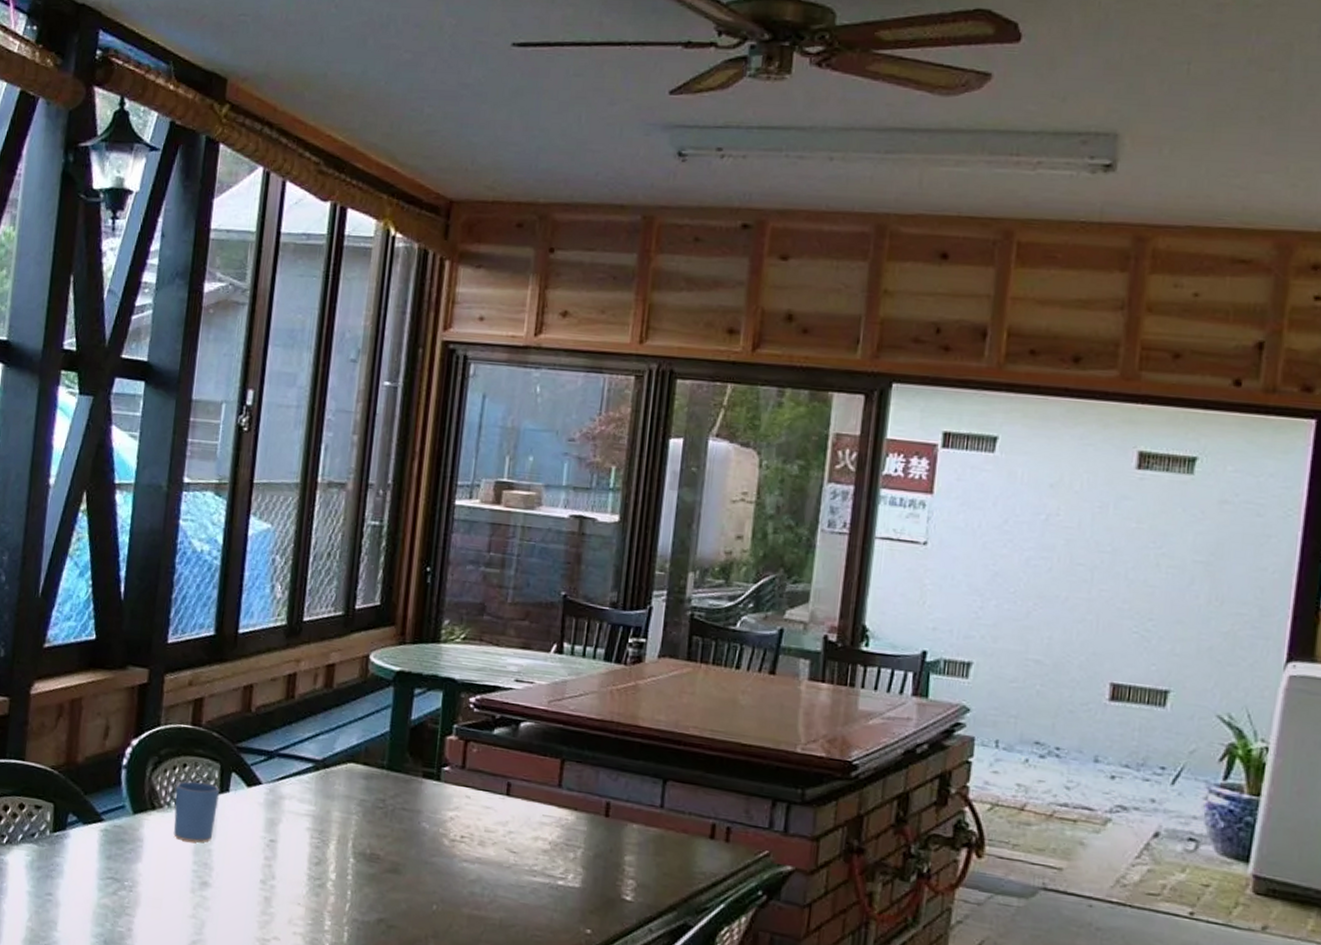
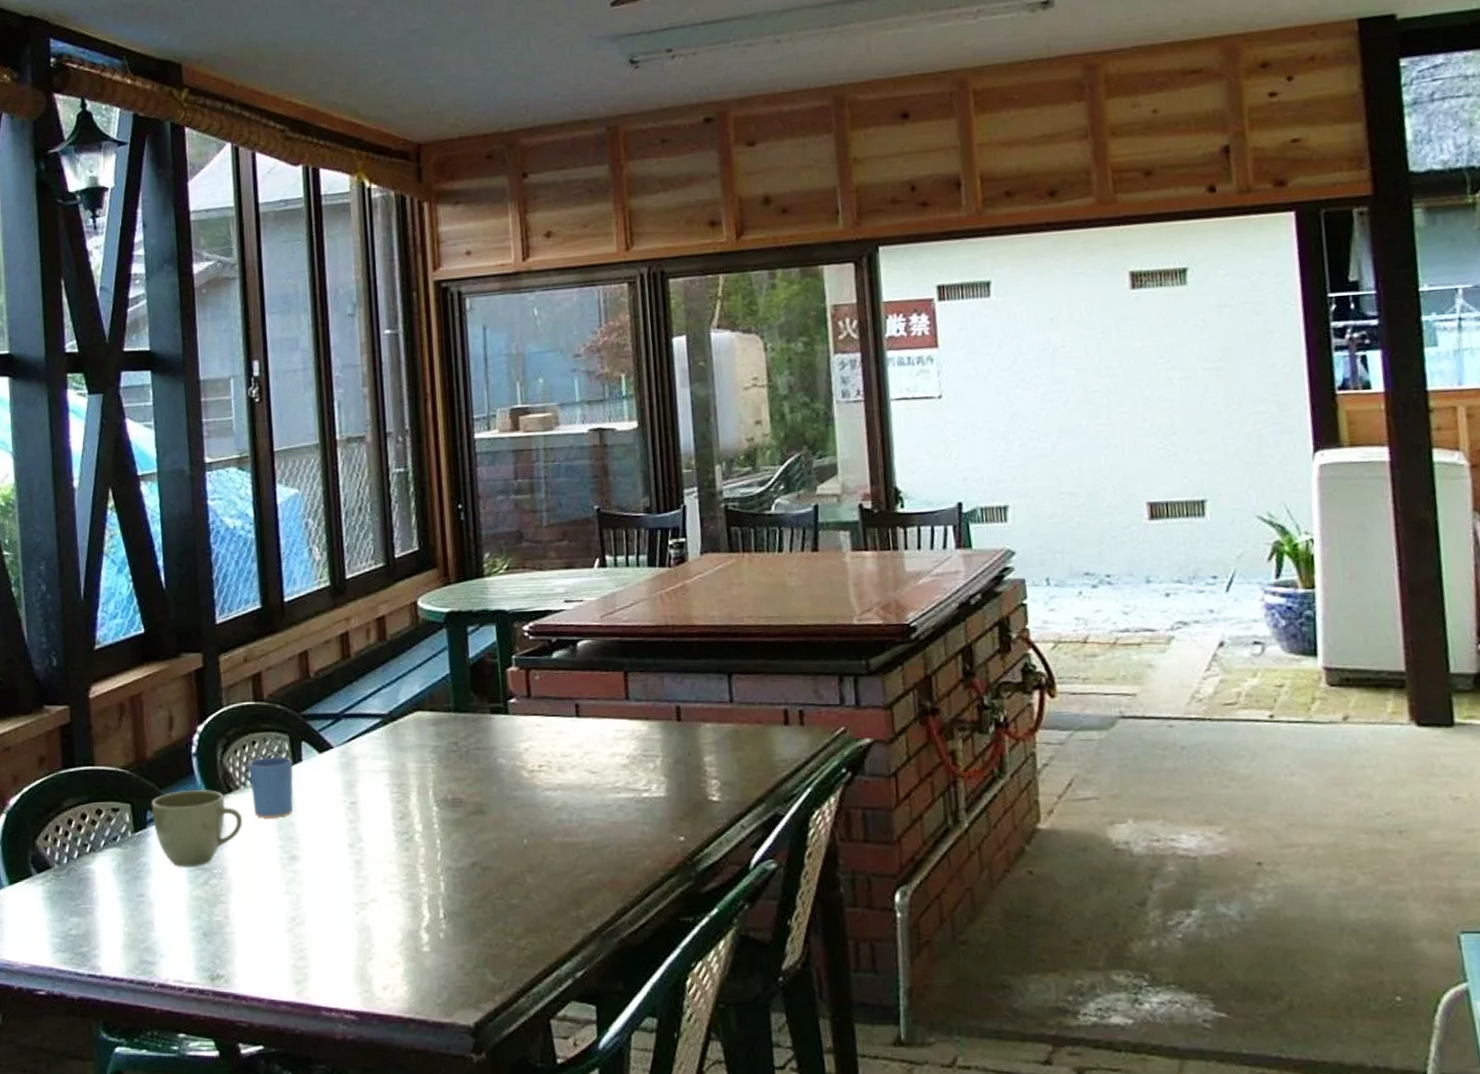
cup: none [73,799,162,876] -> present [151,790,243,867]

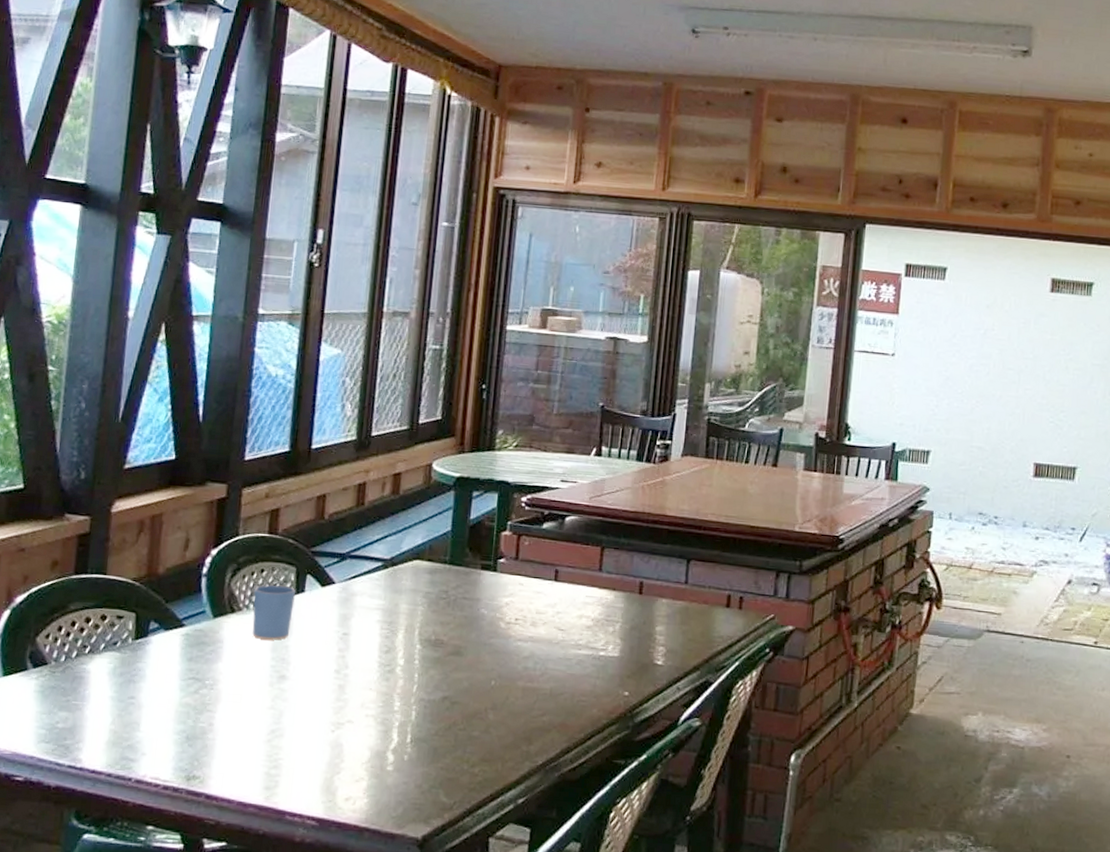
cup: present [151,790,243,867] -> none [154,606,241,676]

